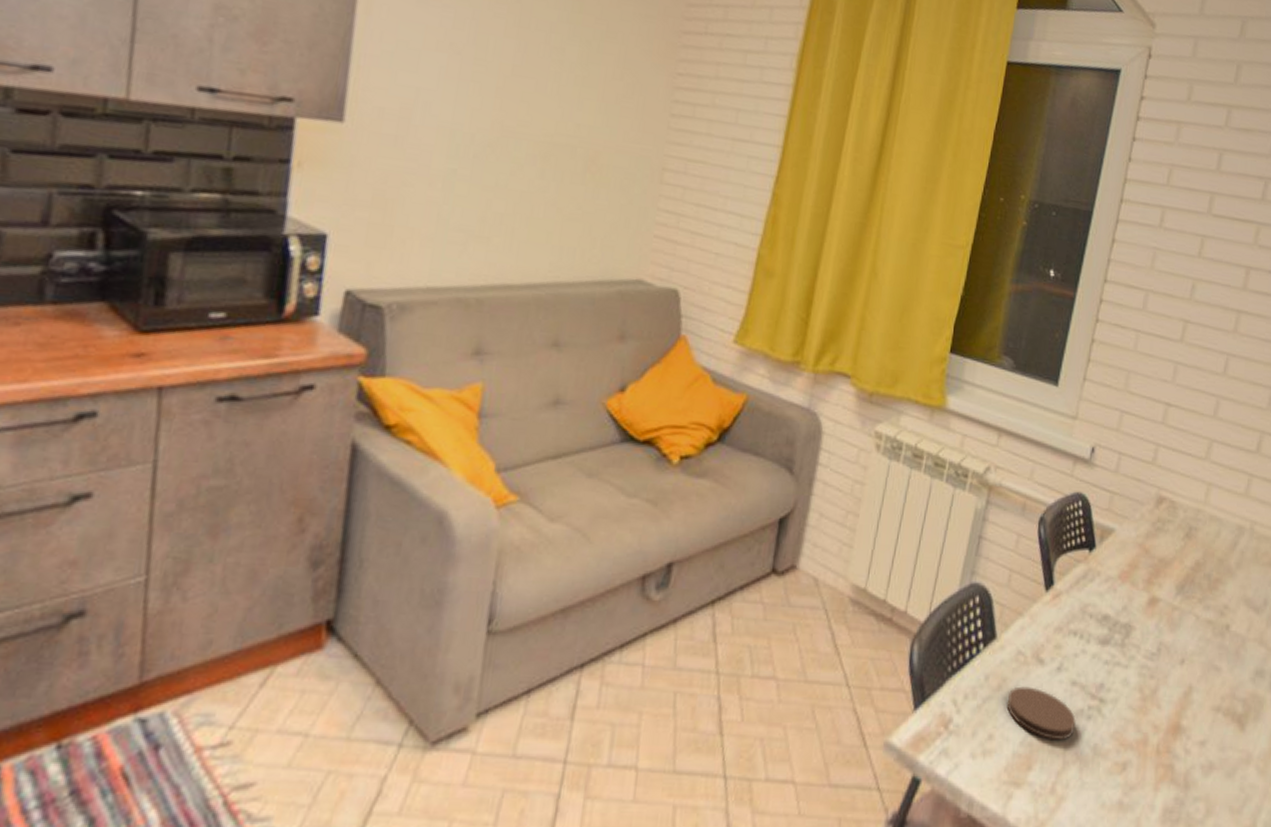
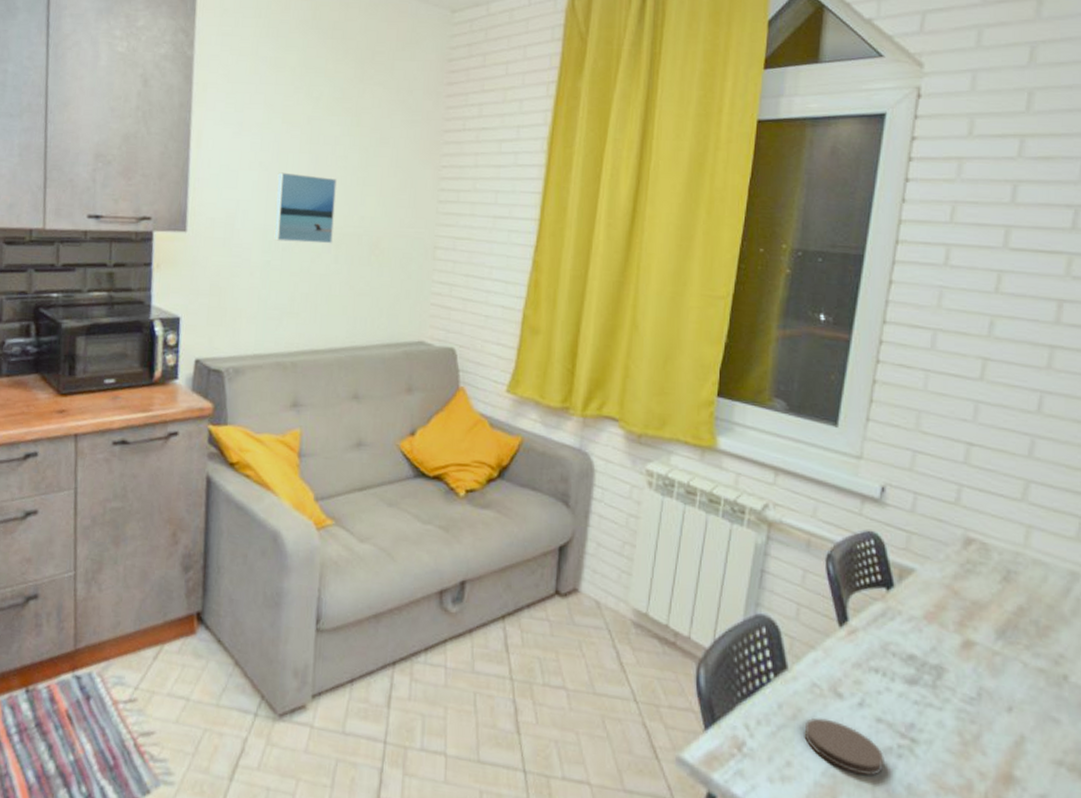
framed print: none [463,58,549,155] -> present [274,172,337,244]

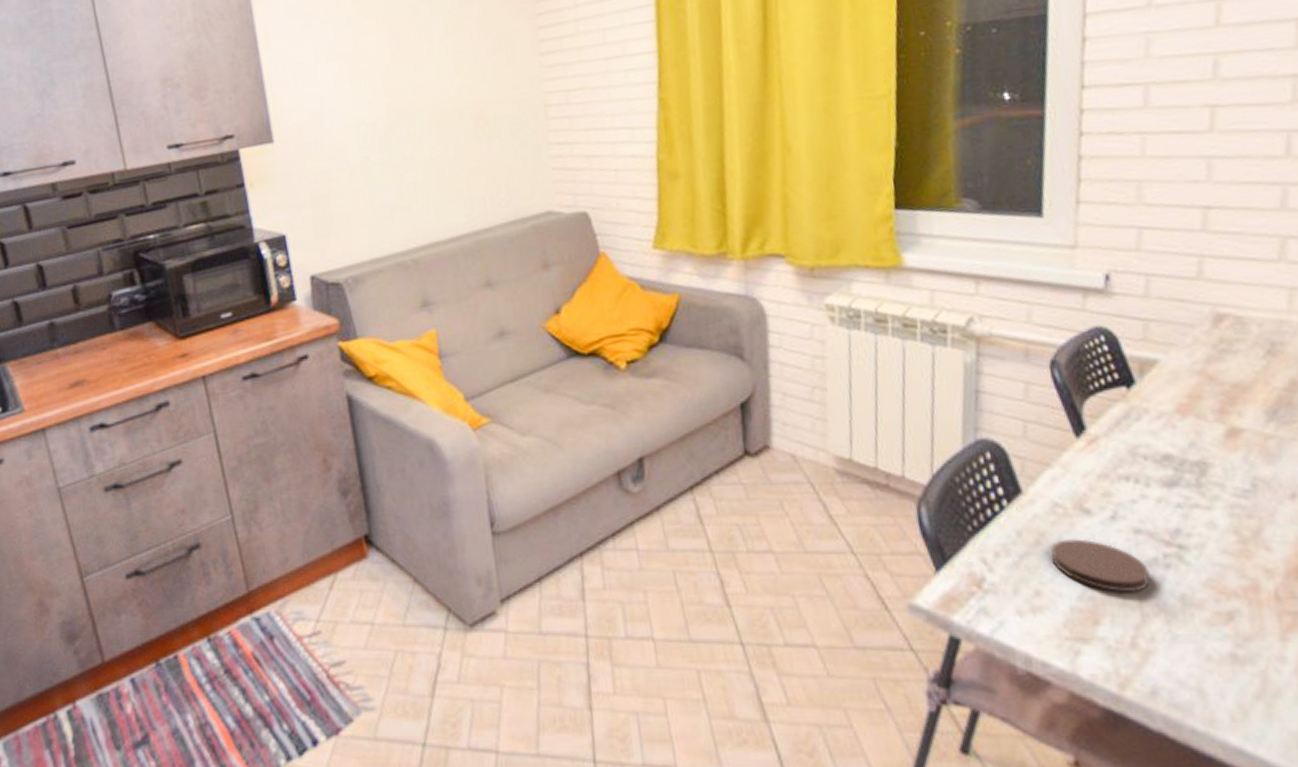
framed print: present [274,172,337,244] -> none [358,52,432,134]

